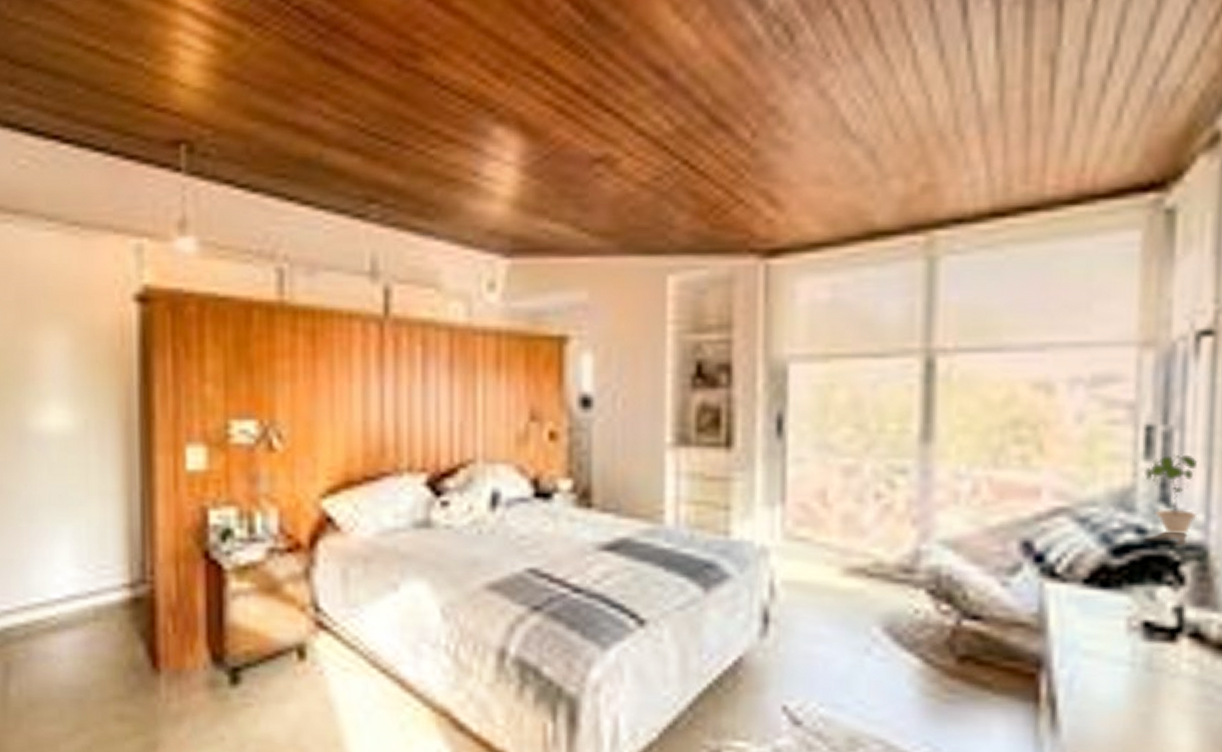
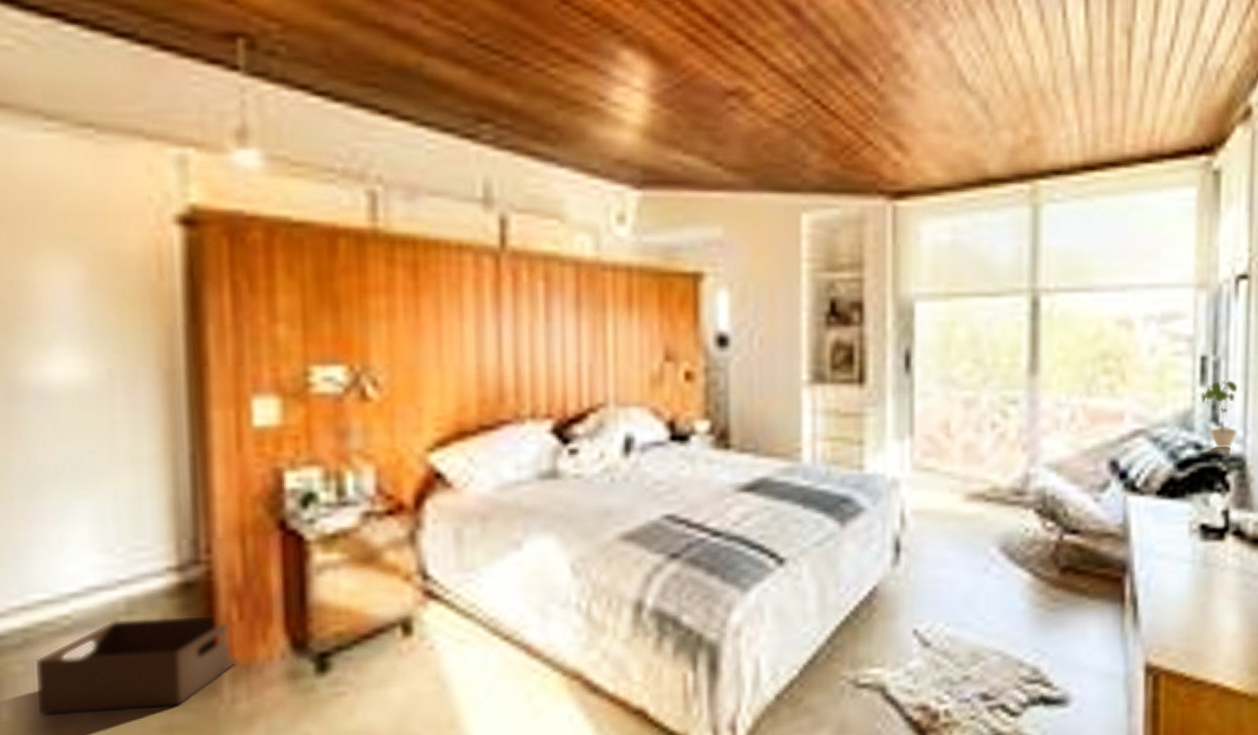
storage basket: none [32,624,174,700] -> present [34,615,240,716]

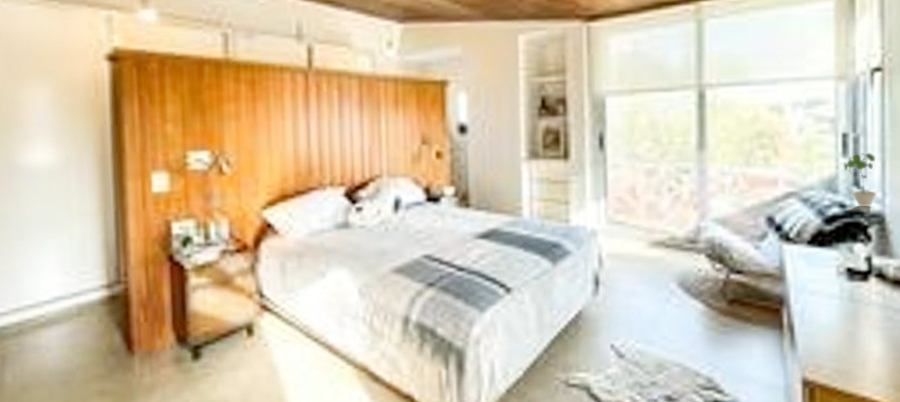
storage basket: present [34,615,240,716] -> none [24,318,146,380]

